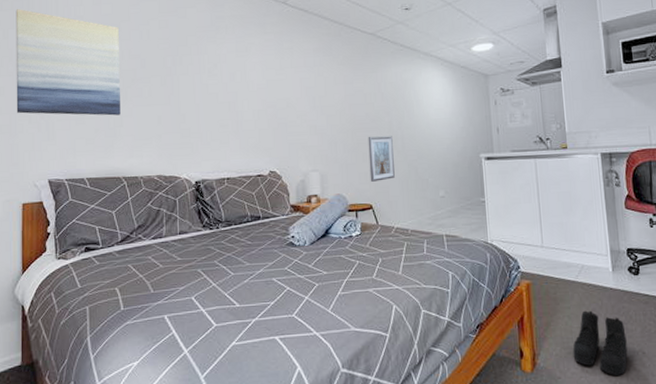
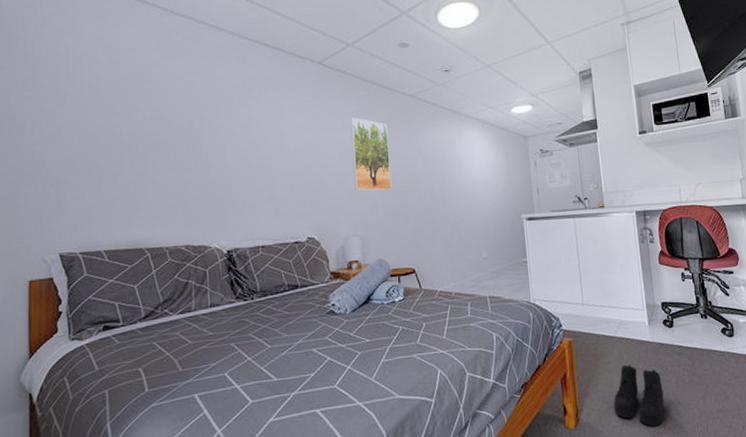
wall art: present [16,9,120,116] -> none [18,67,142,183]
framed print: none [312,55,351,127] -> present [350,117,392,191]
picture frame: present [368,136,395,182] -> none [409,198,437,246]

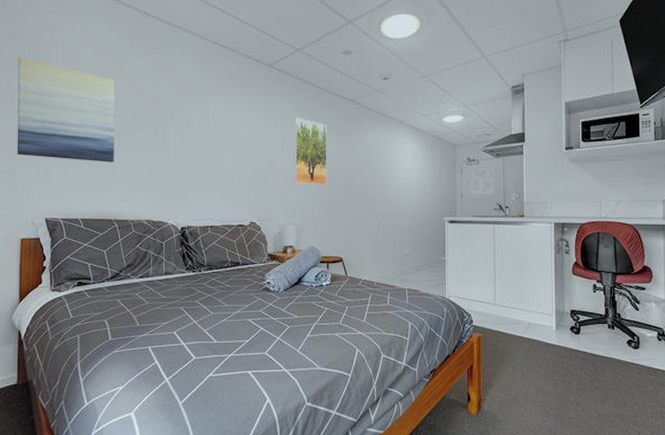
wall art: none [18,67,142,183] -> present [17,57,115,162]
boots: present [613,364,665,427] -> none [515,363,564,422]

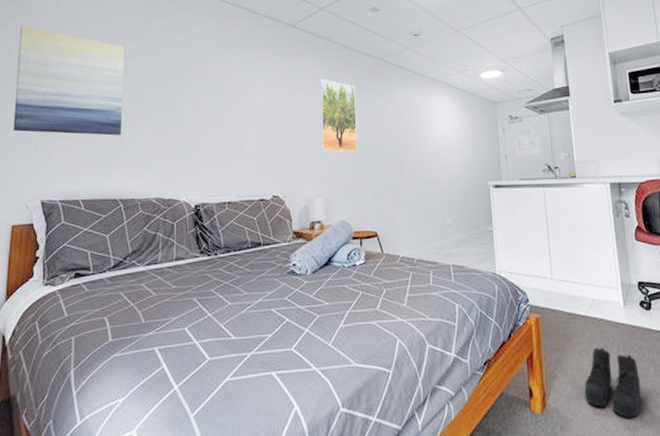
boots: none [515,363,564,422] -> present [584,347,642,419]

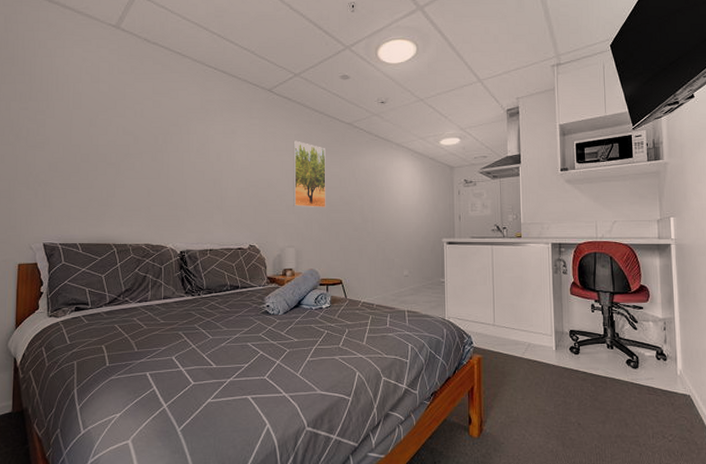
wall art: present [13,26,124,136] -> none [15,83,114,187]
boots: present [584,347,642,419] -> none [516,384,565,444]

